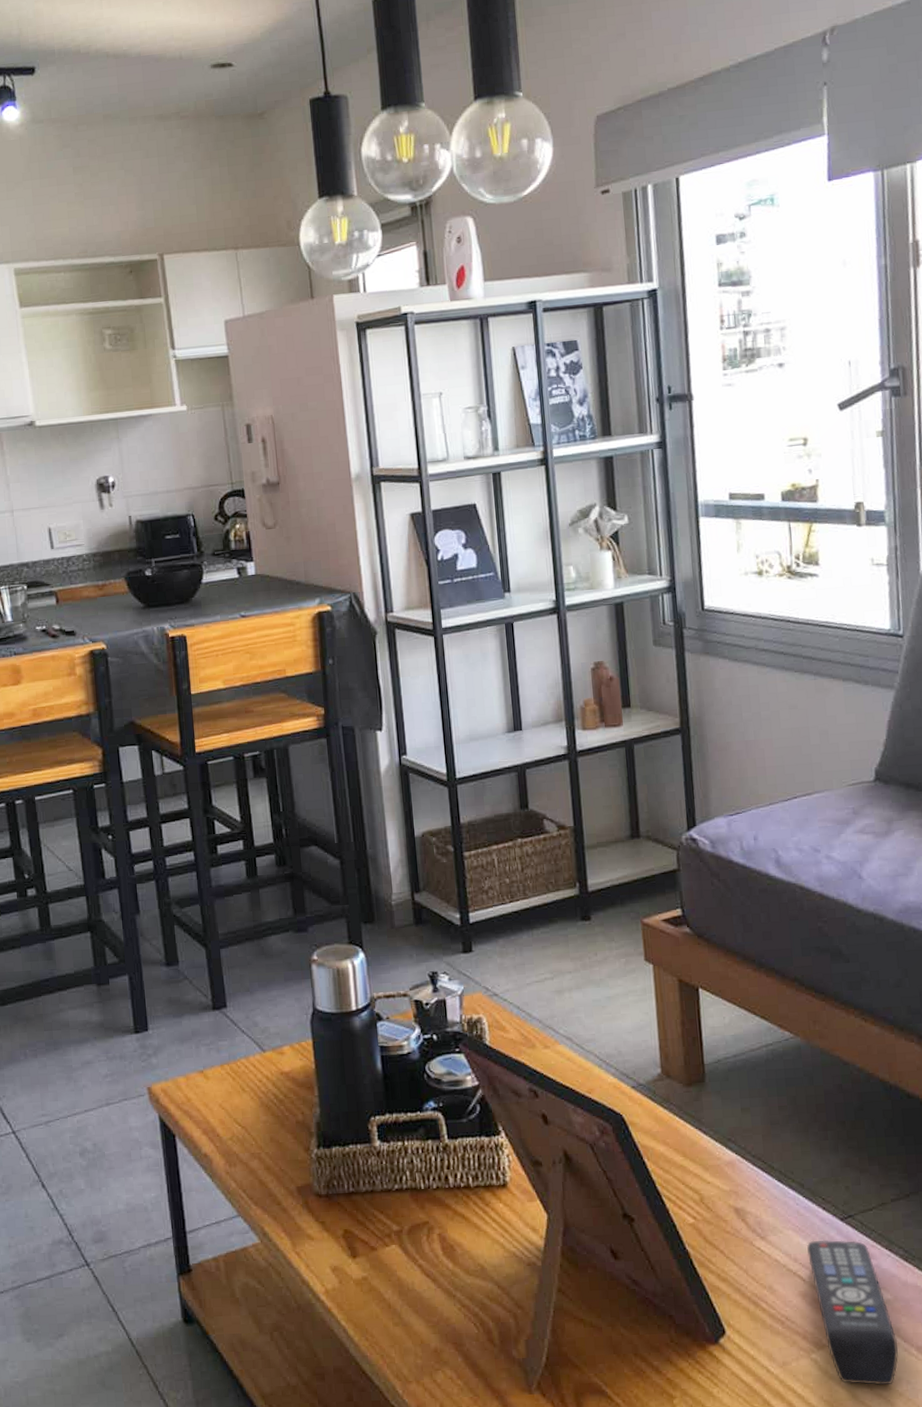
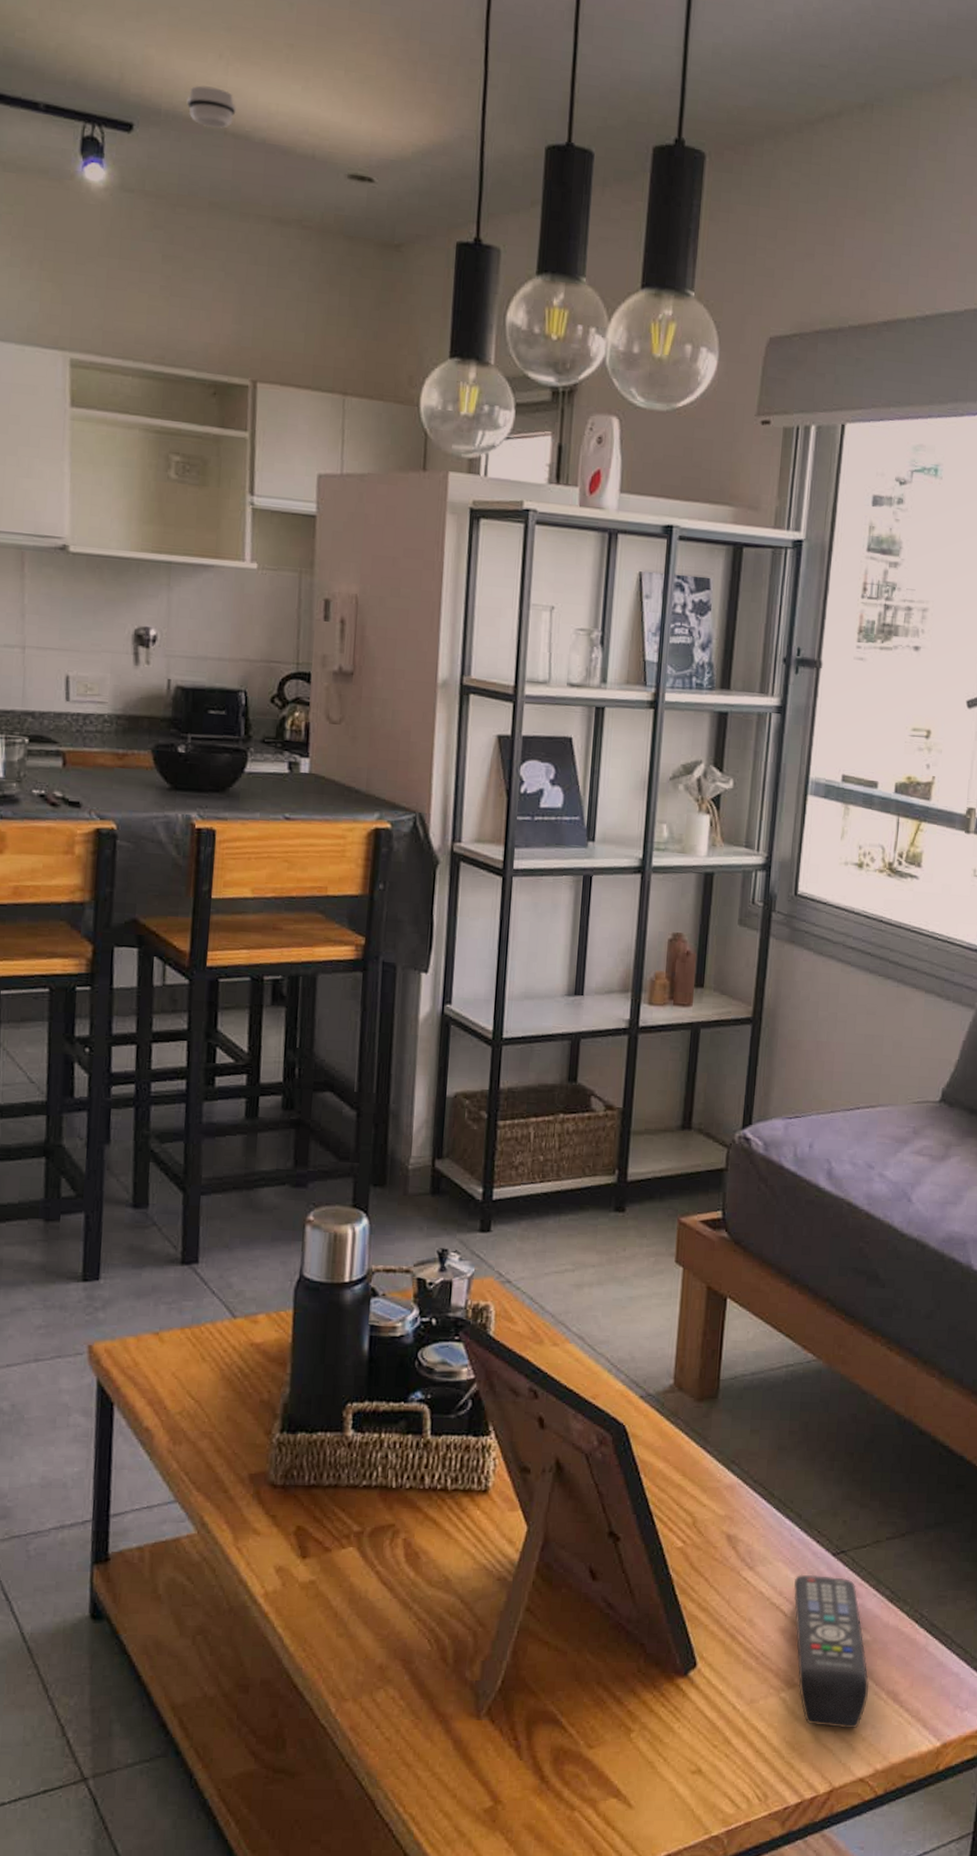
smoke detector: none [73,21,114,55] -> present [186,85,237,128]

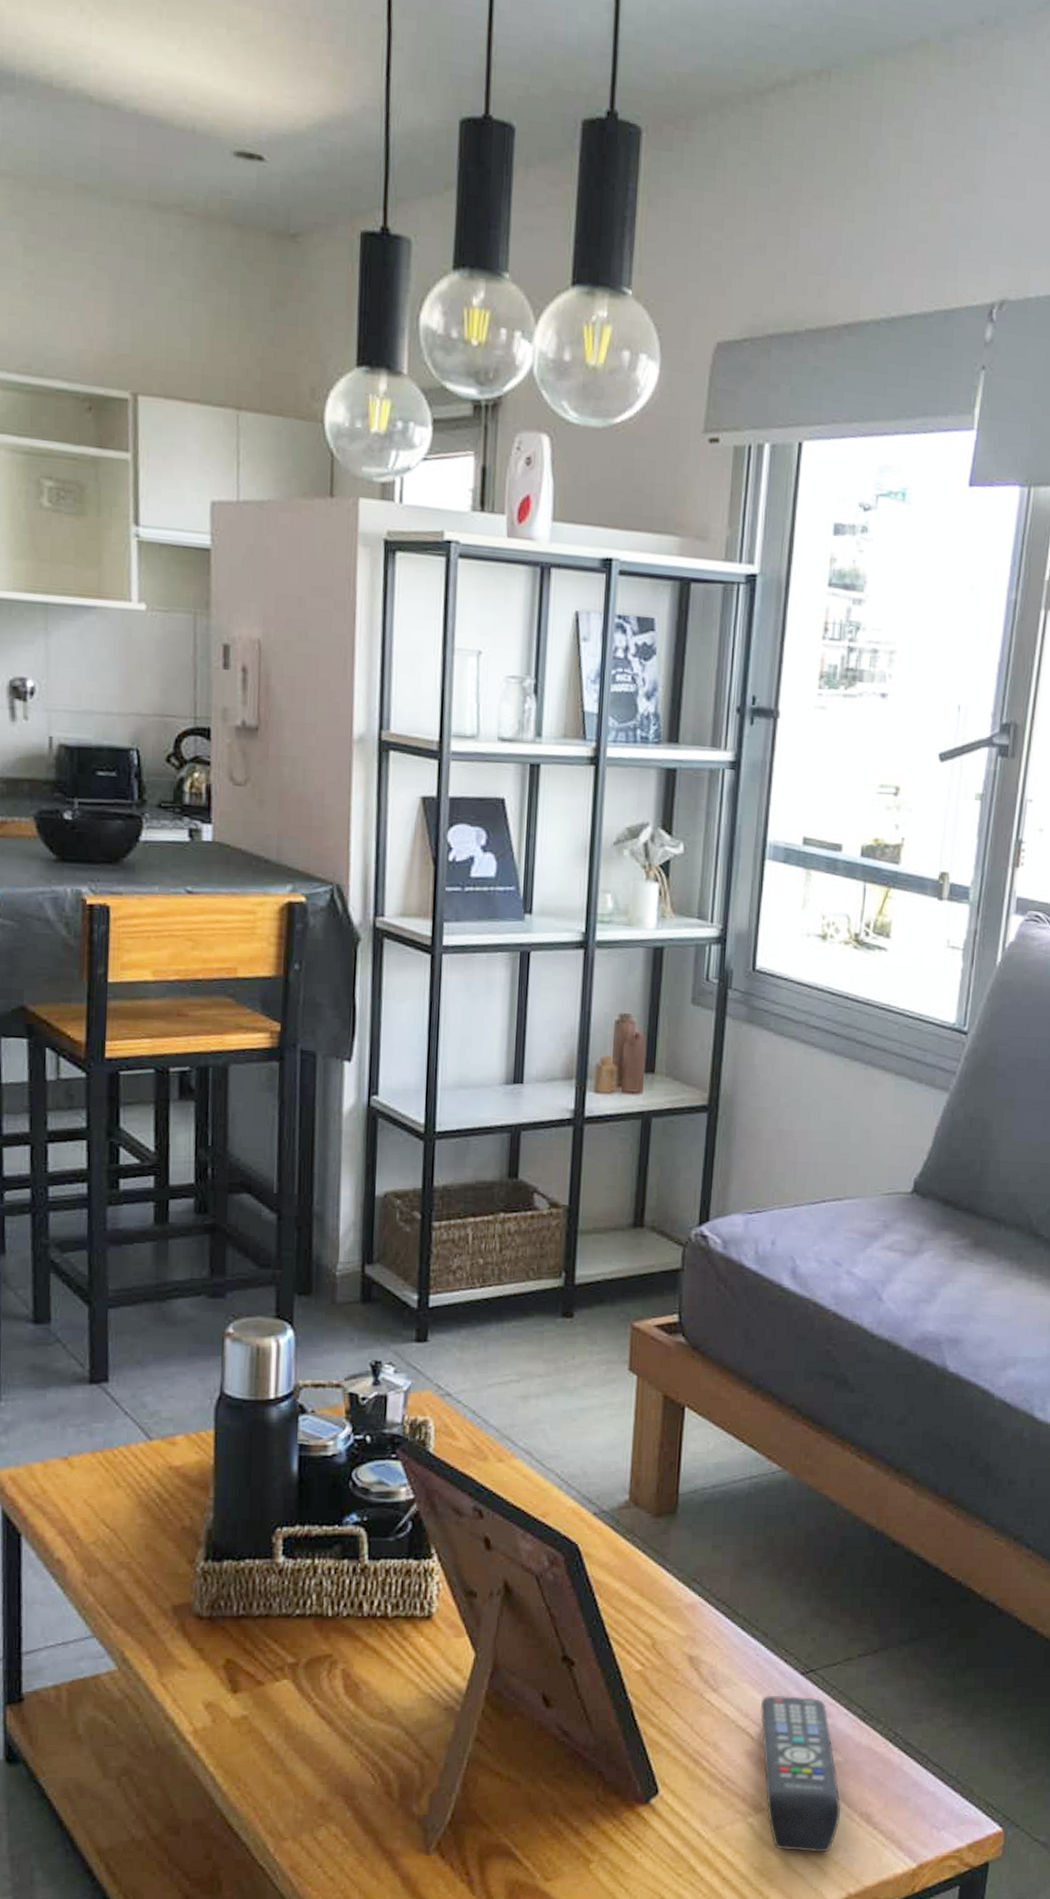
smoke detector: present [186,85,237,128] -> none [44,44,103,96]

